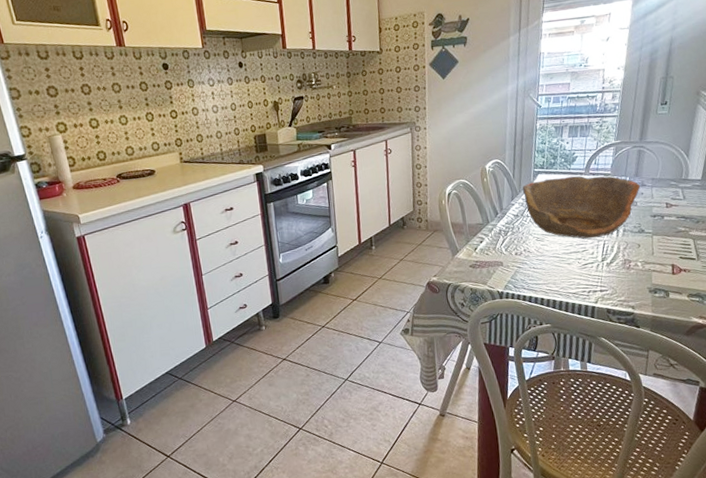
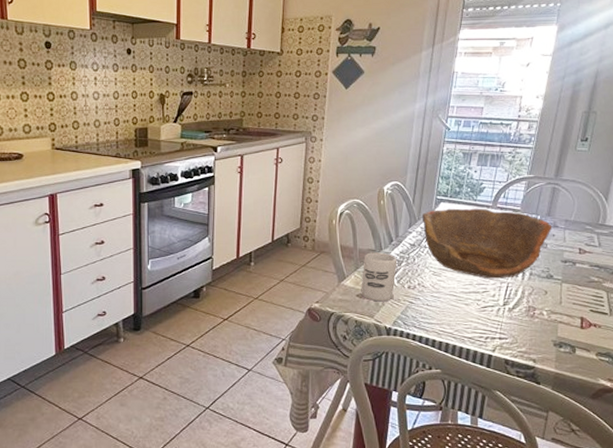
cup: none [472,225,504,270] -> present [361,252,398,302]

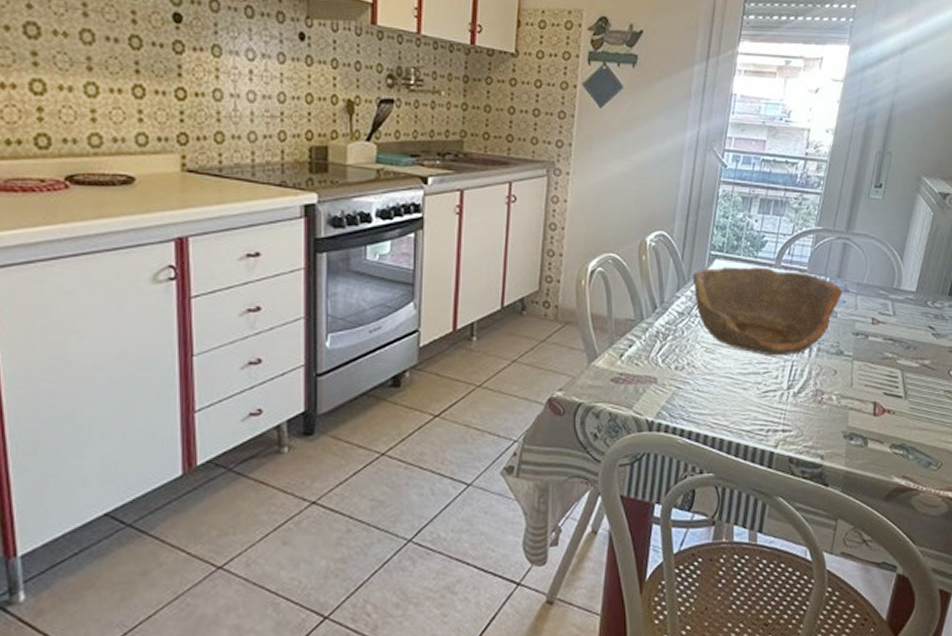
cup: present [361,252,398,302] -> none [616,323,662,388]

